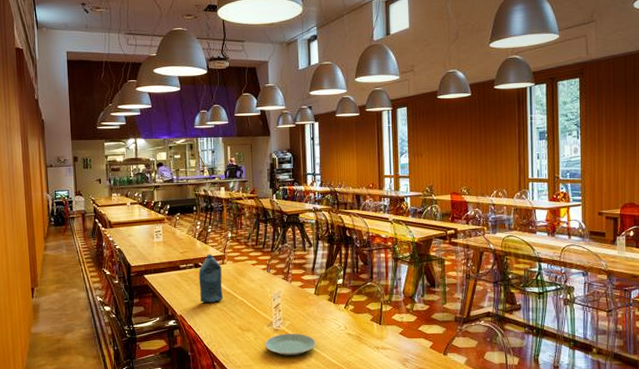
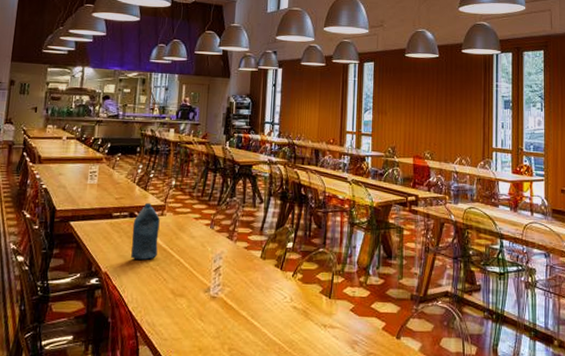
plate: present [265,333,316,356] -> none [199,302,257,329]

